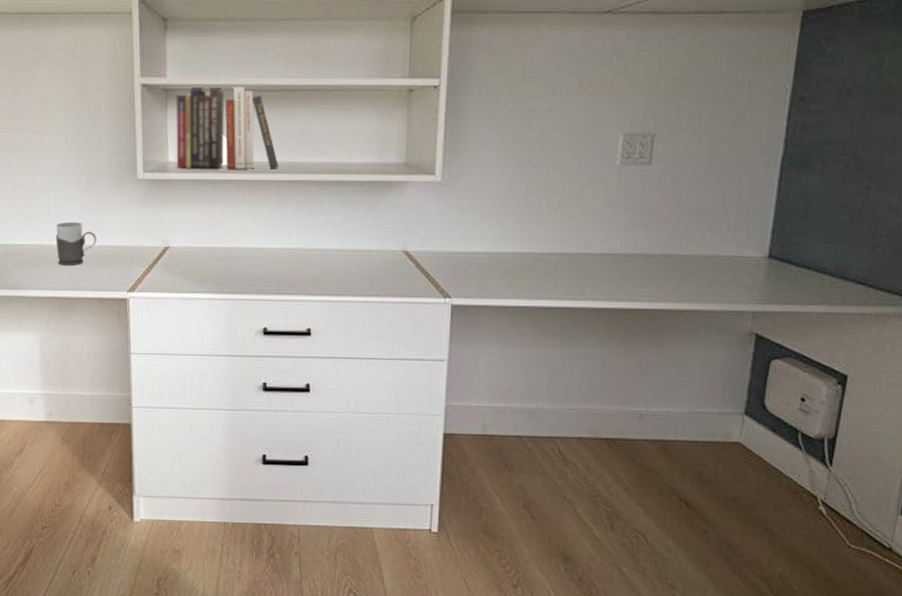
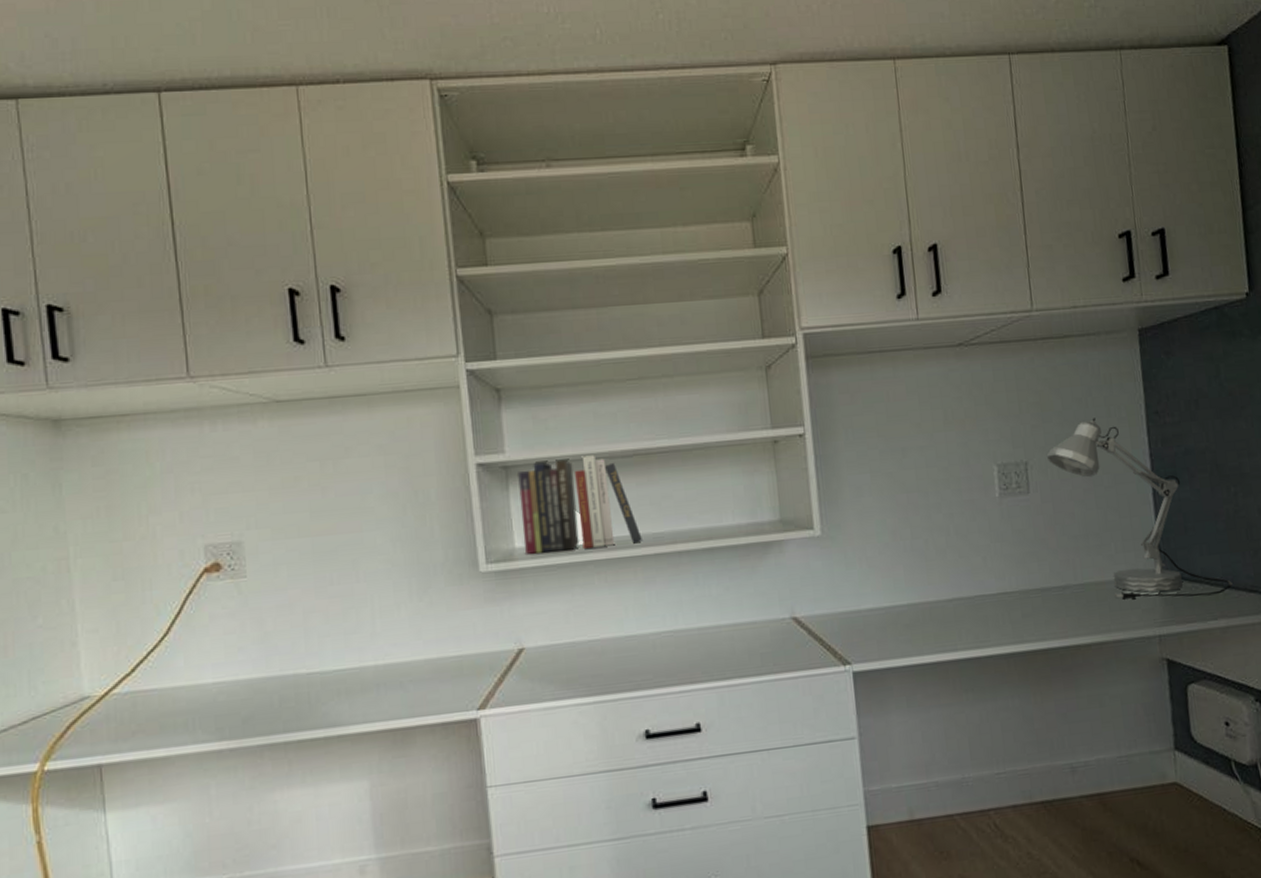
mug: present [56,221,96,265] -> none [383,632,435,688]
desk lamp: none [675,97,842,282] -> present [1046,418,1233,600]

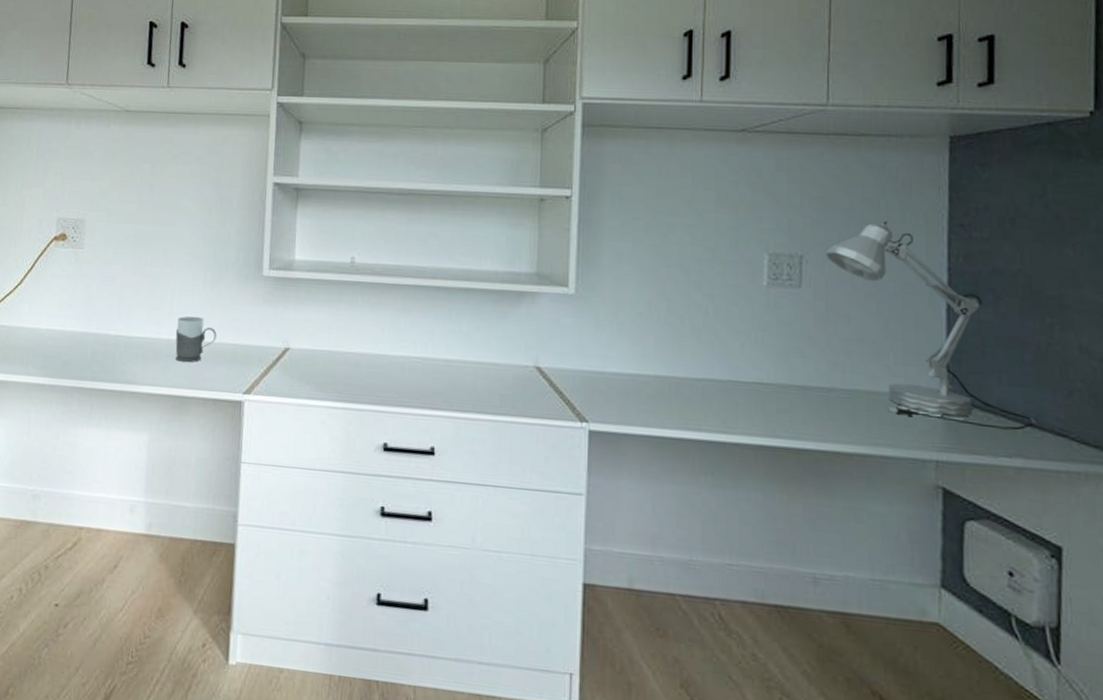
mug: none [383,632,435,688] -> present [175,316,217,362]
books: present [518,460,580,554] -> none [302,189,354,270]
books: present [575,455,642,549] -> none [352,188,406,273]

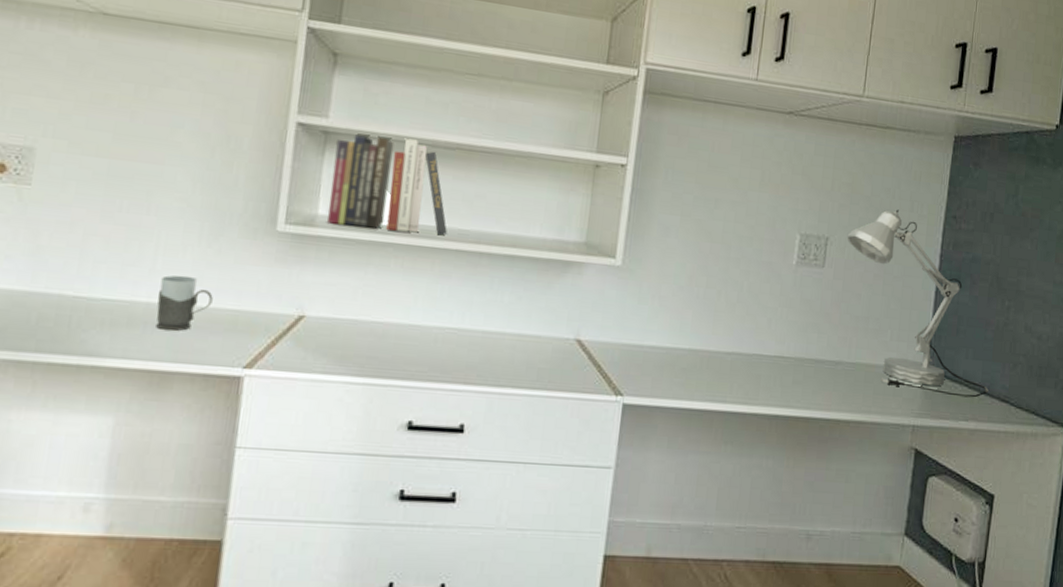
books: none [302,189,354,270] -> present [327,135,394,229]
books: none [352,188,406,273] -> present [386,138,447,236]

